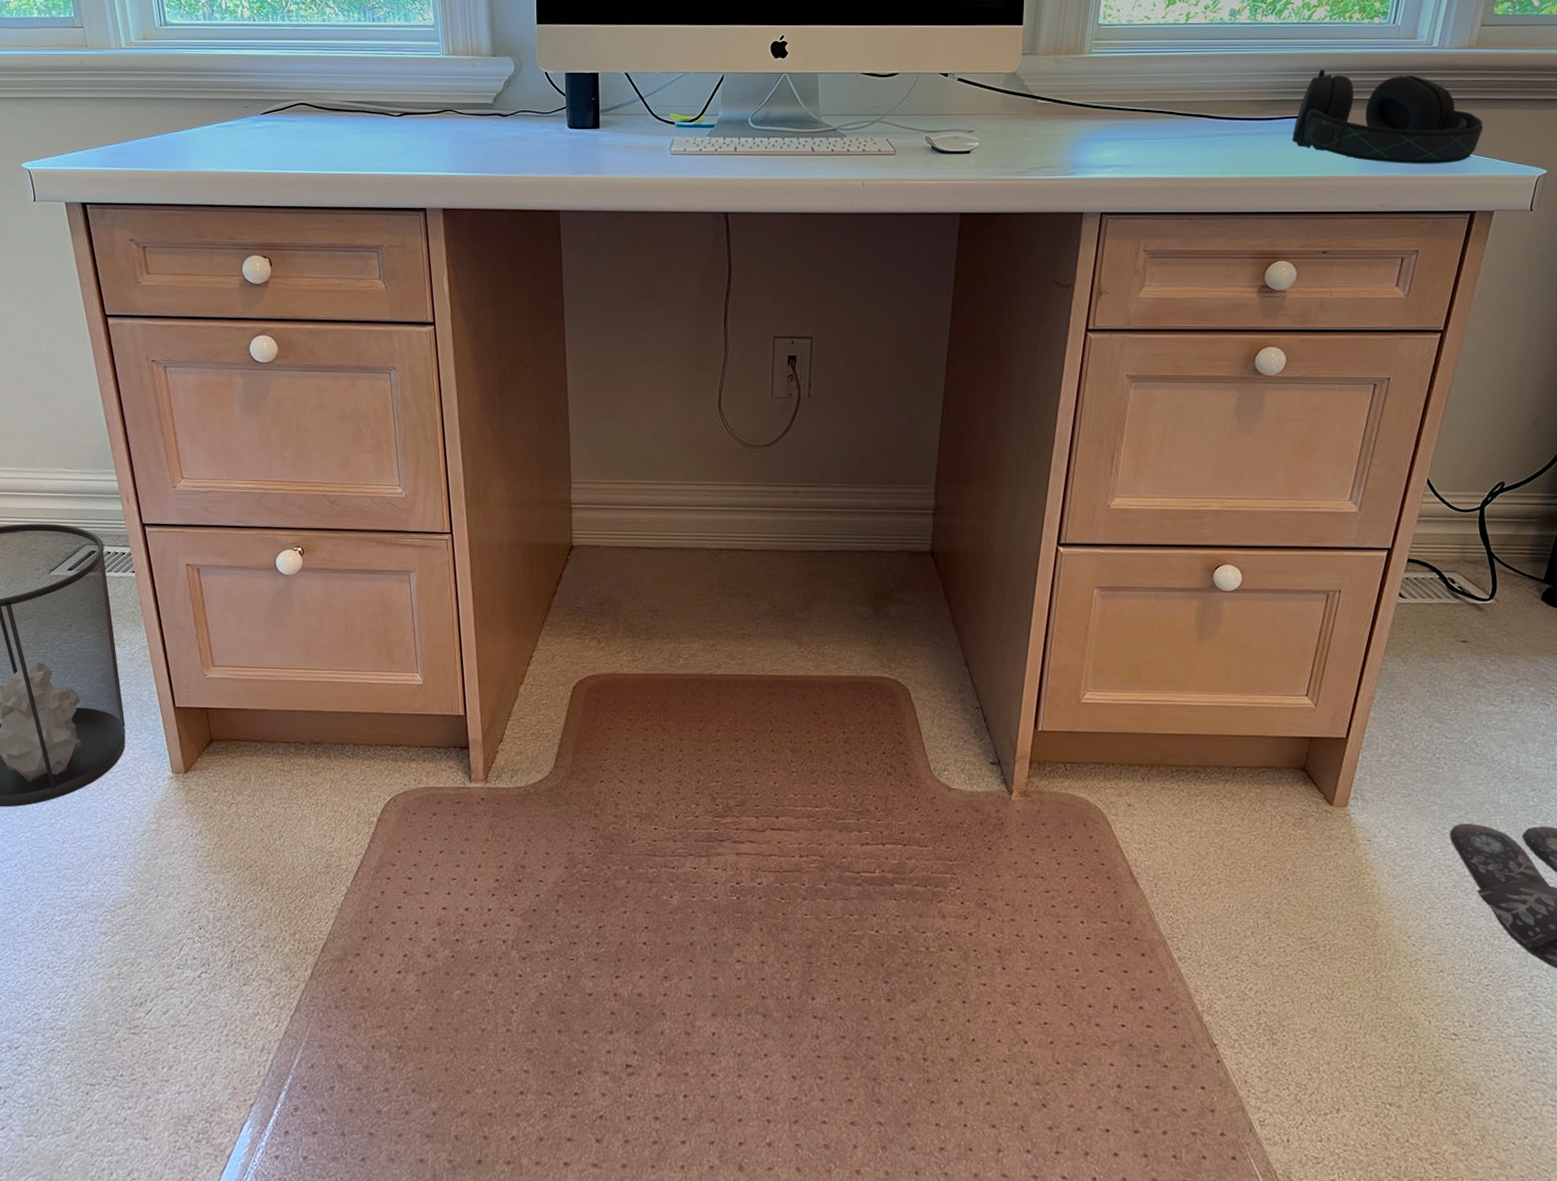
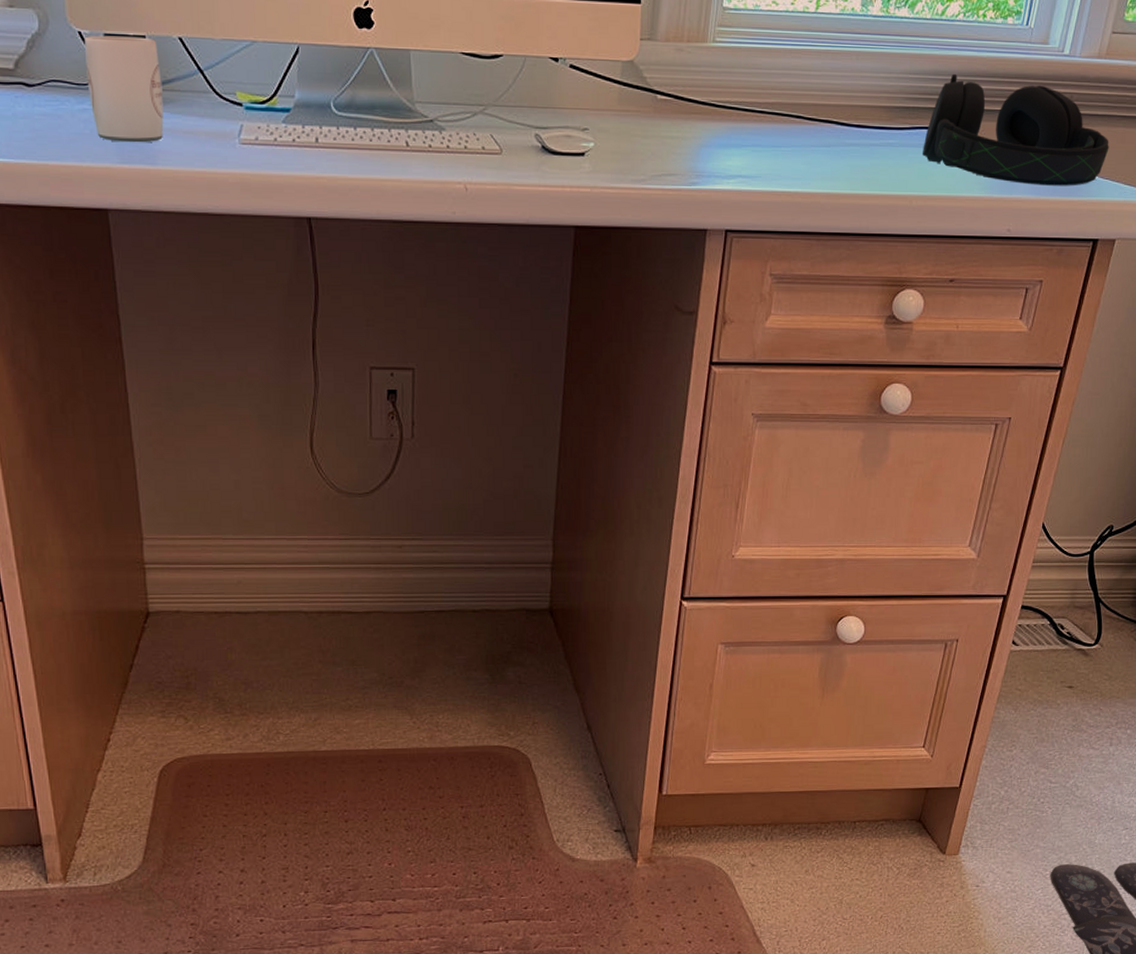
mug: none [549,74,610,157] -> present [85,35,164,143]

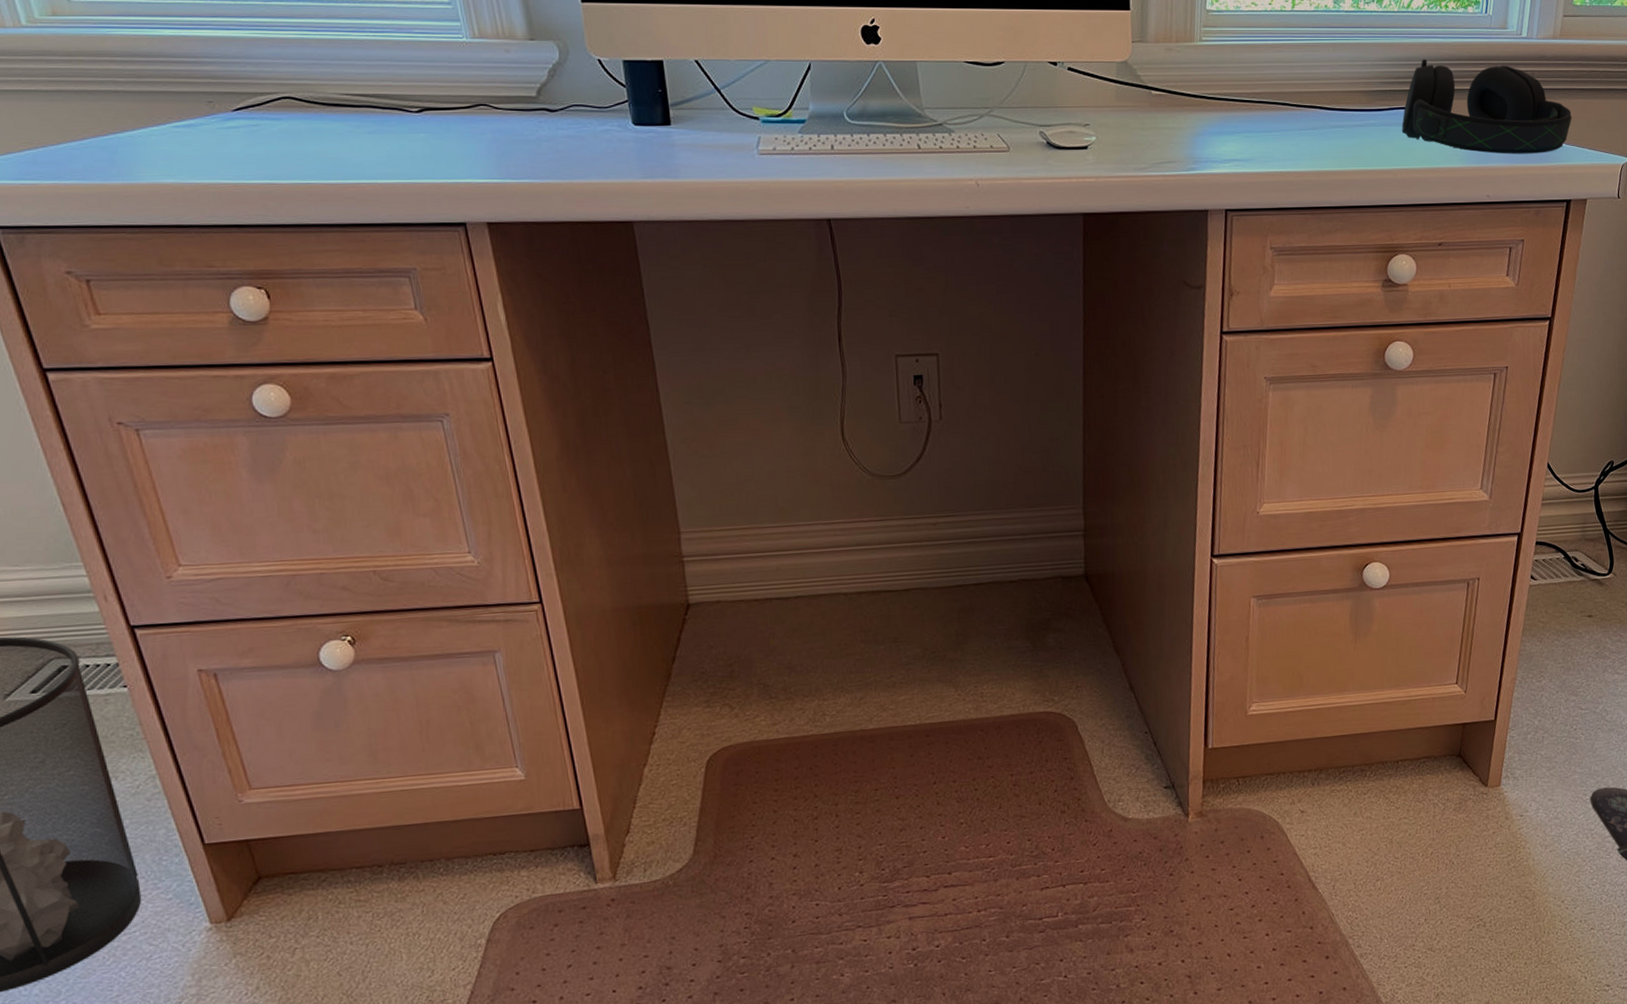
mug: present [85,35,164,143] -> none [604,61,684,159]

